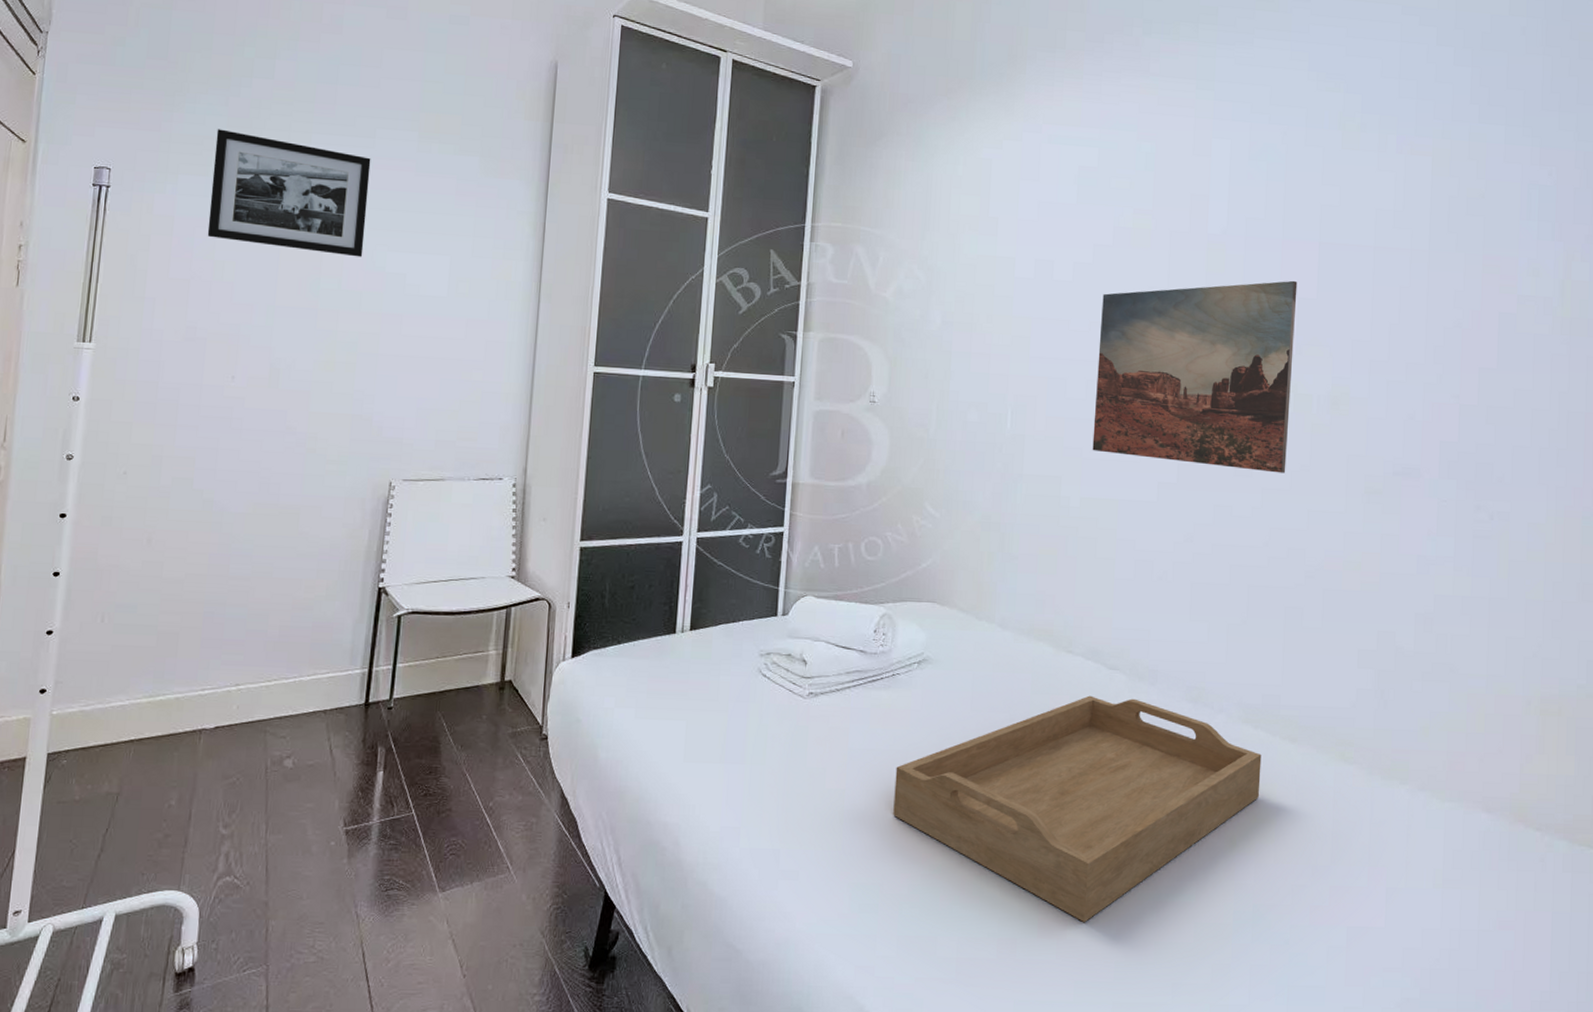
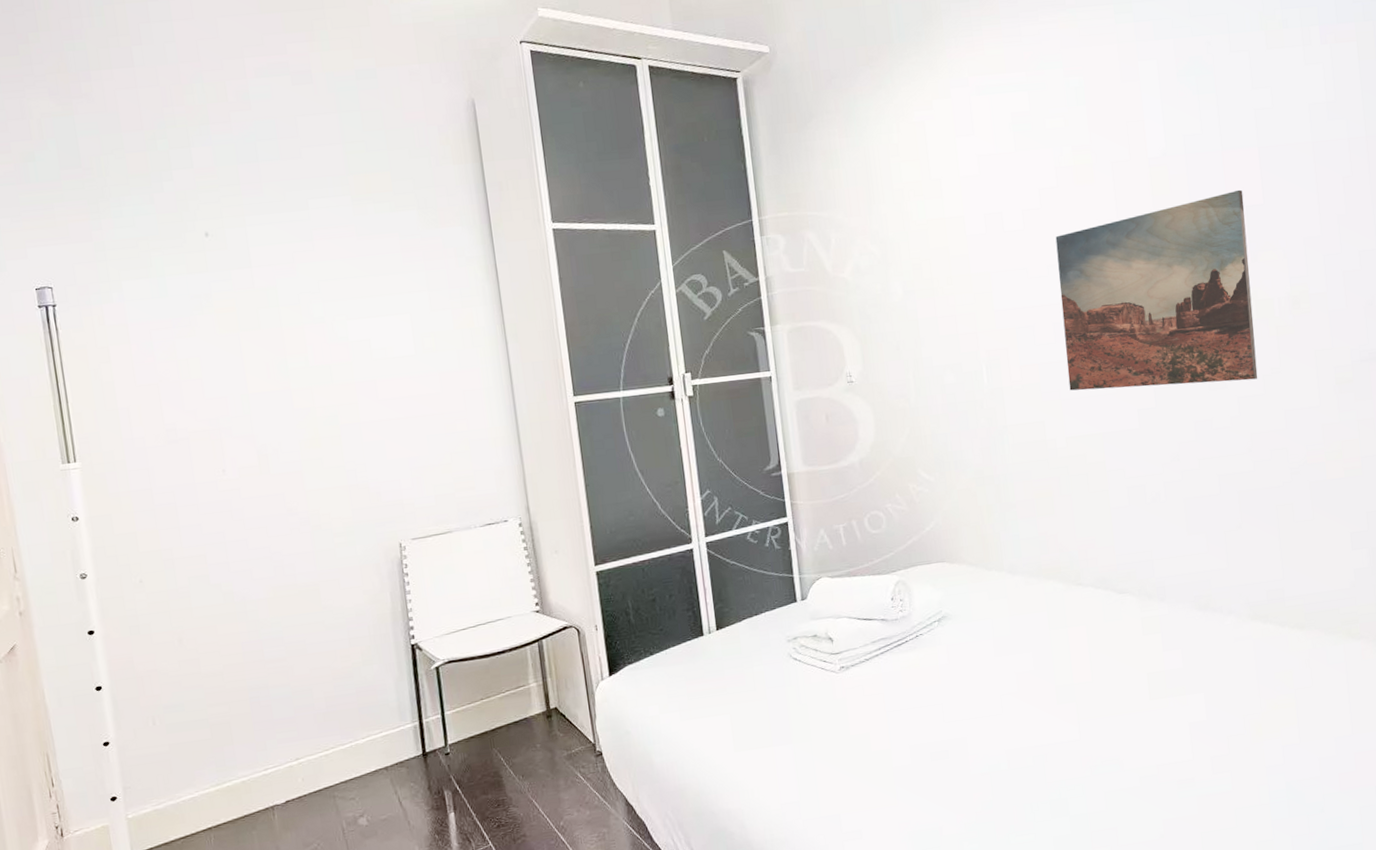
picture frame: present [207,129,371,257] -> none [148,227,323,338]
serving tray: present [893,695,1262,922] -> none [934,616,1277,827]

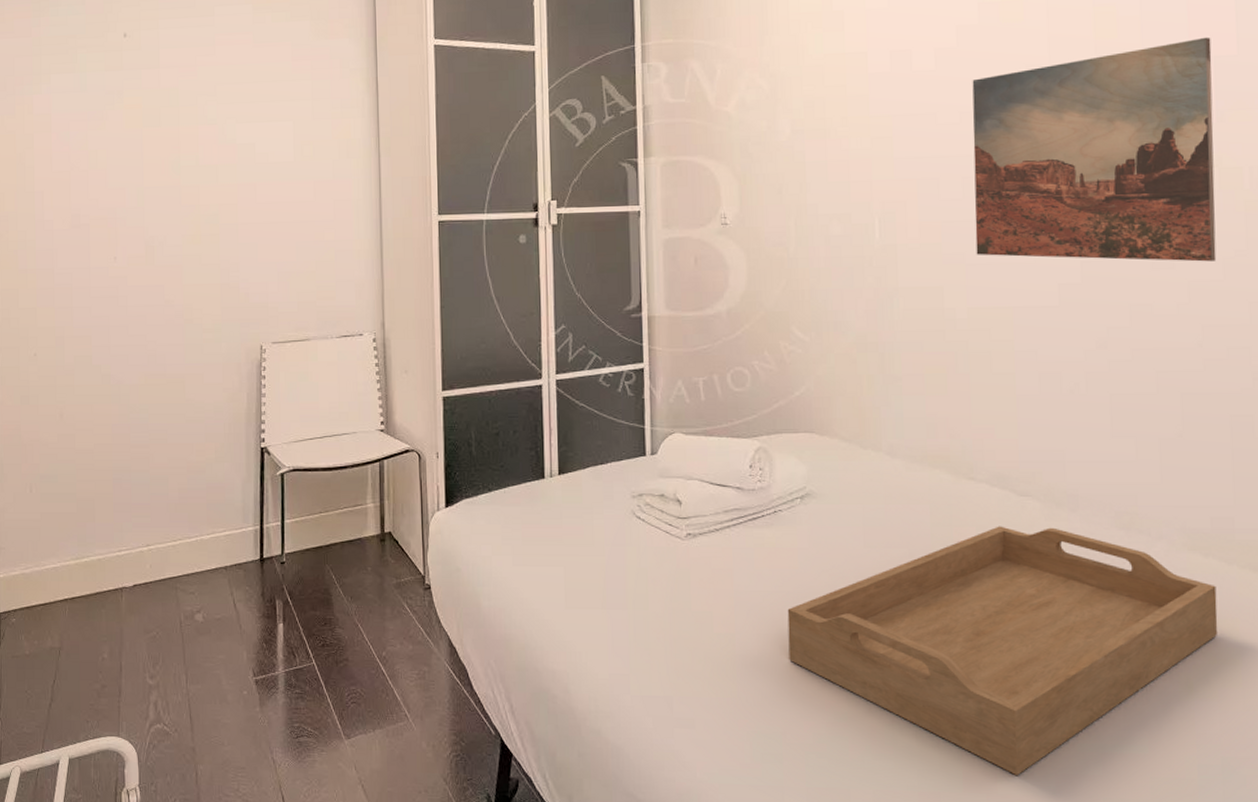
serving tray: none [934,616,1277,827] -> present [787,526,1218,775]

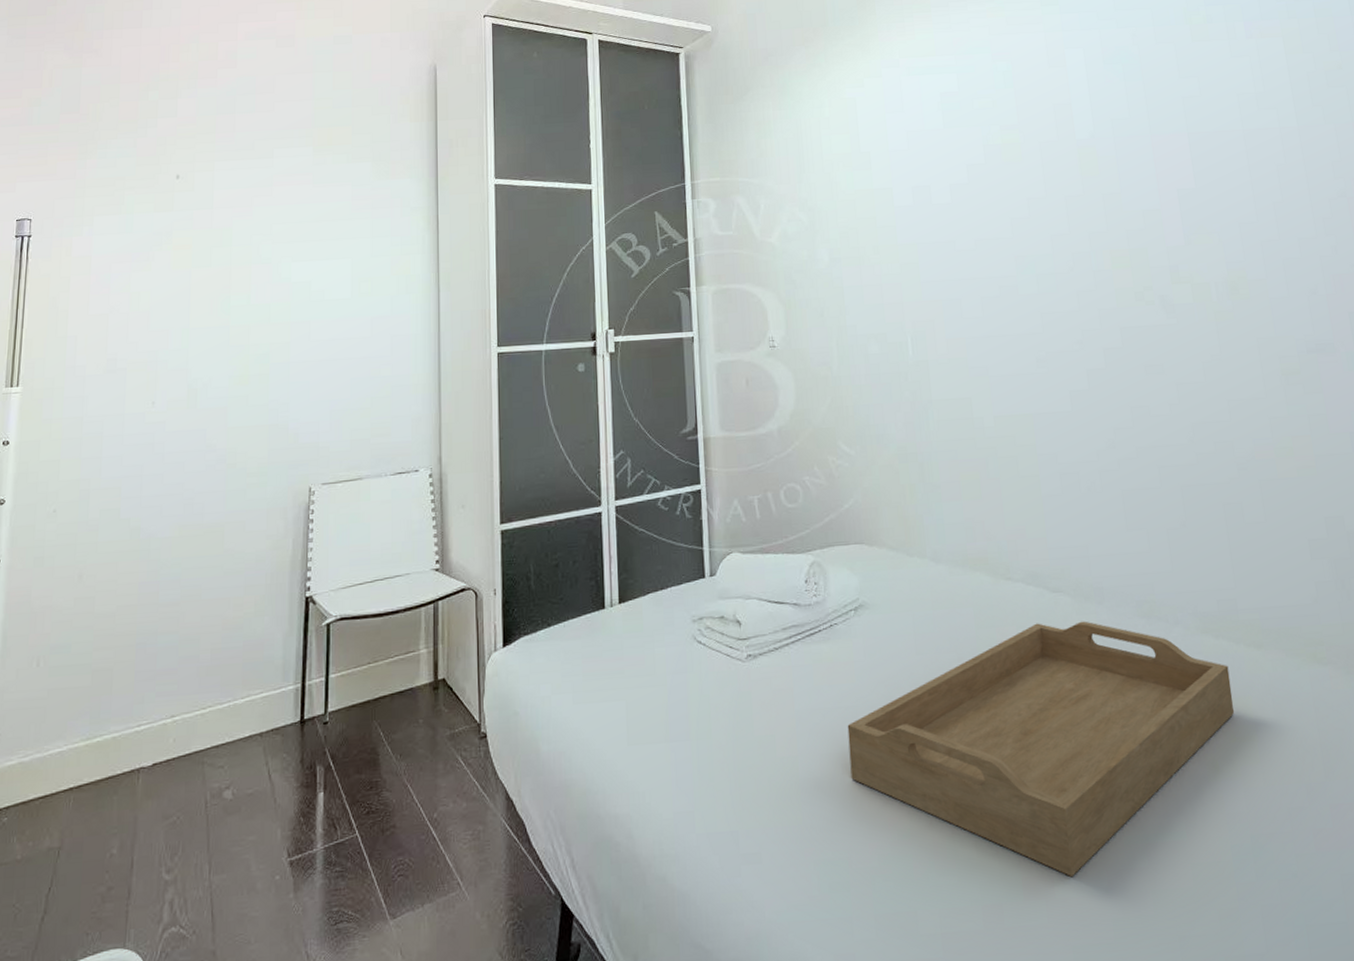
wall art: present [972,37,1217,262] -> none [983,173,1197,368]

